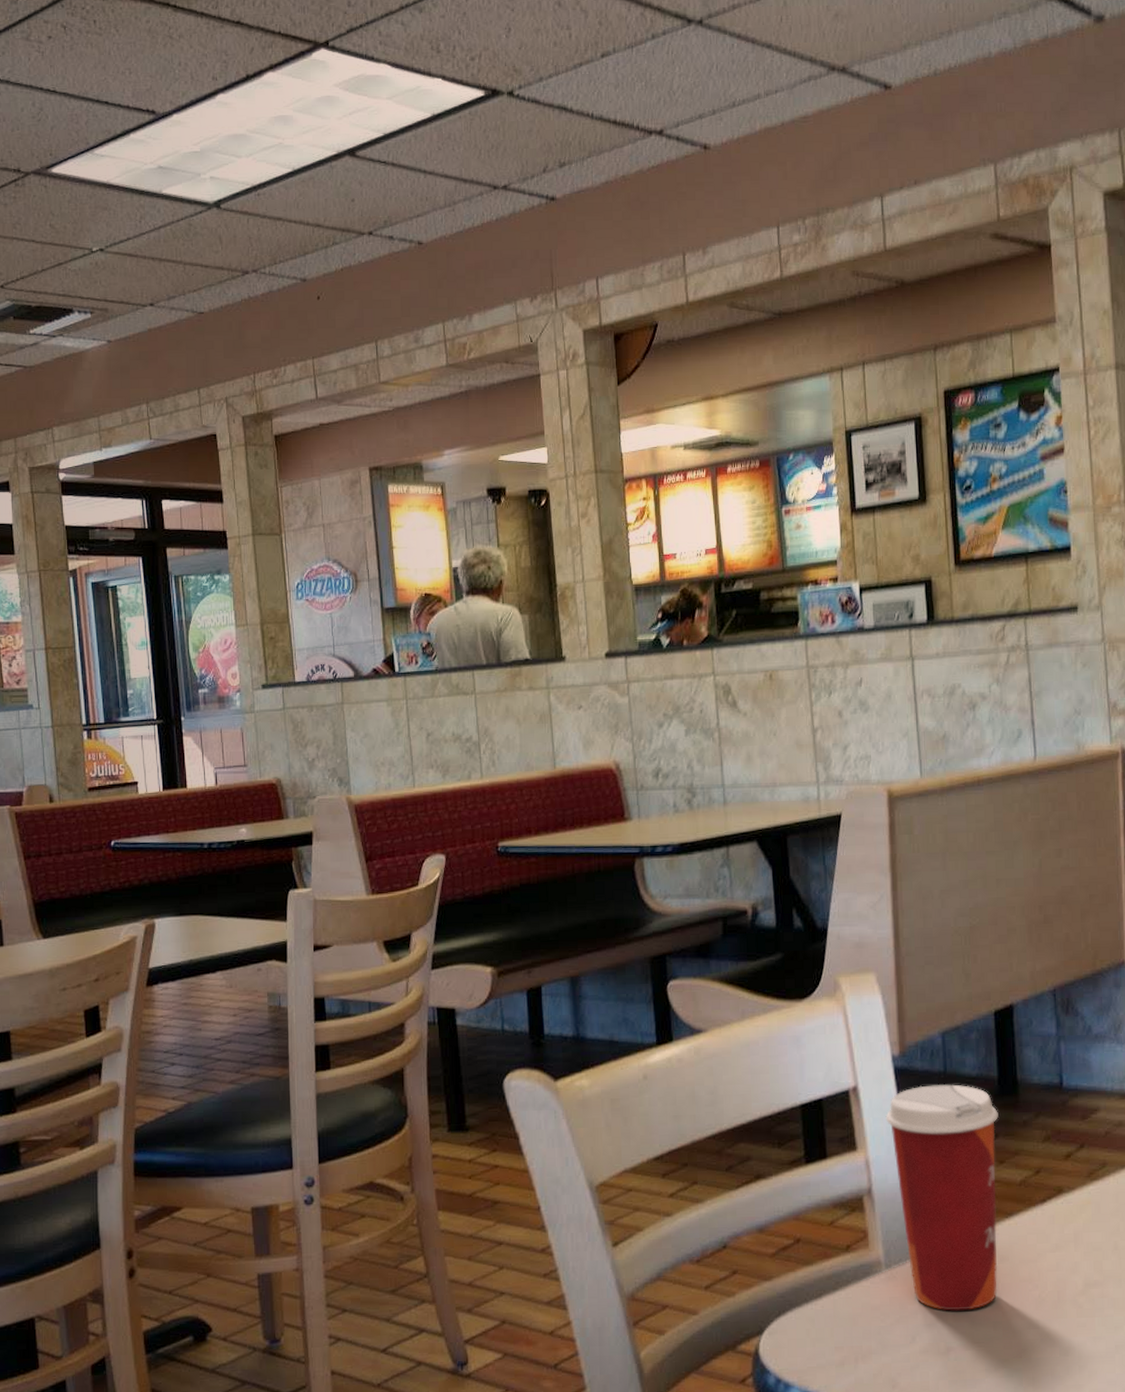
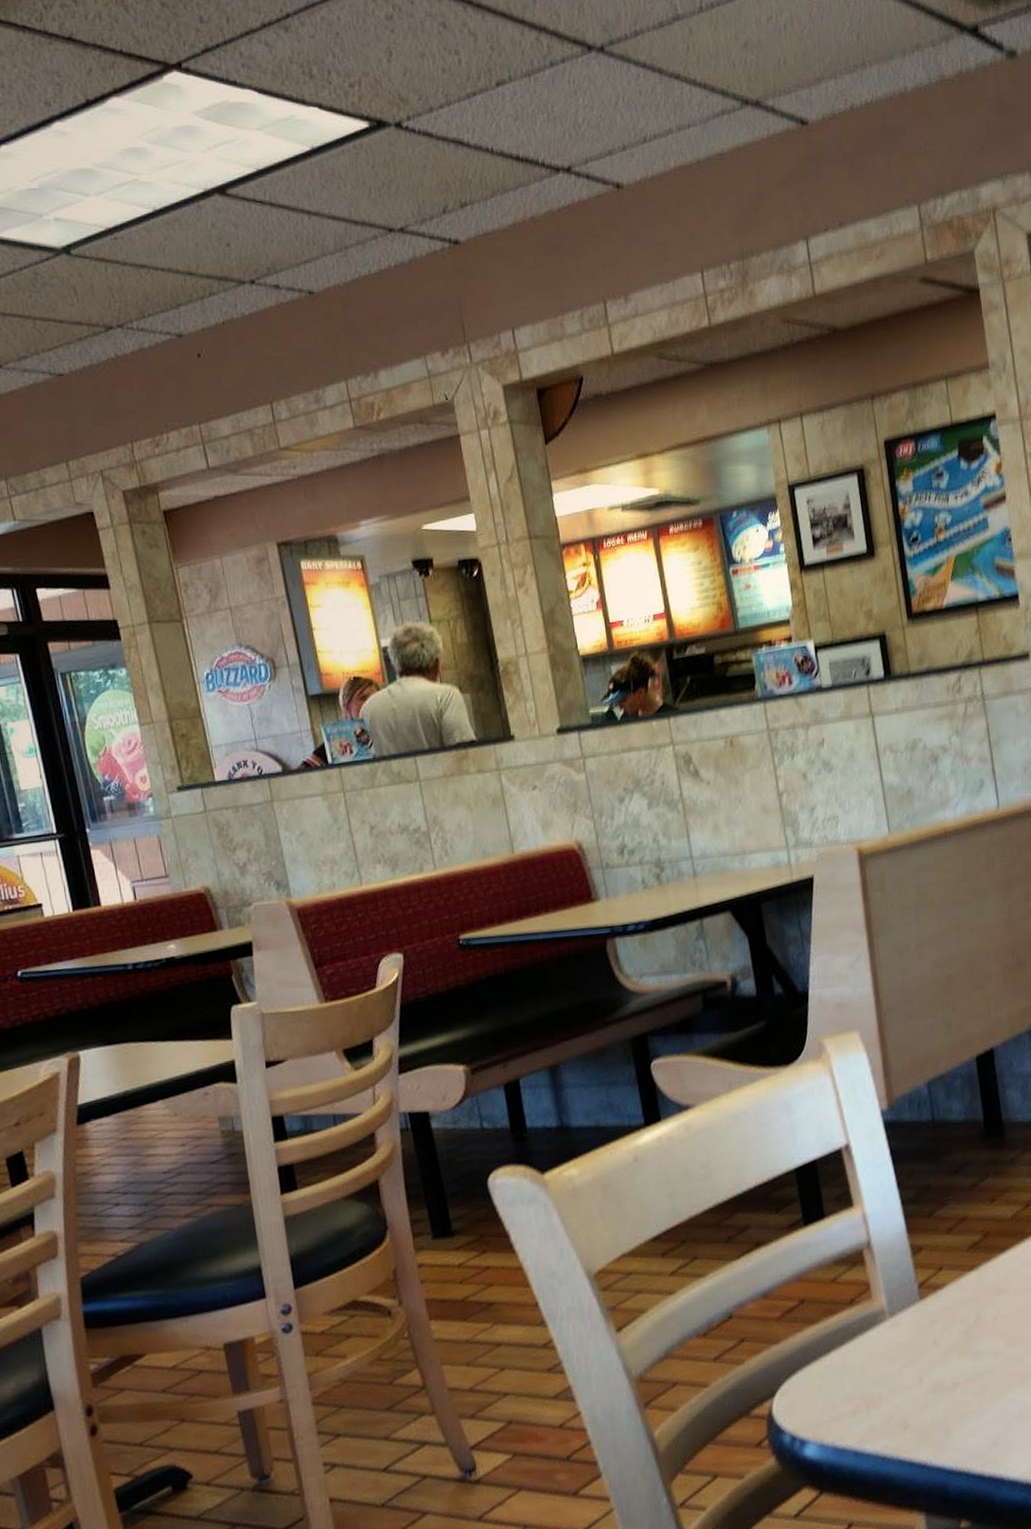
paper cup: present [885,1084,998,1311] -> none [879,1131,997,1349]

